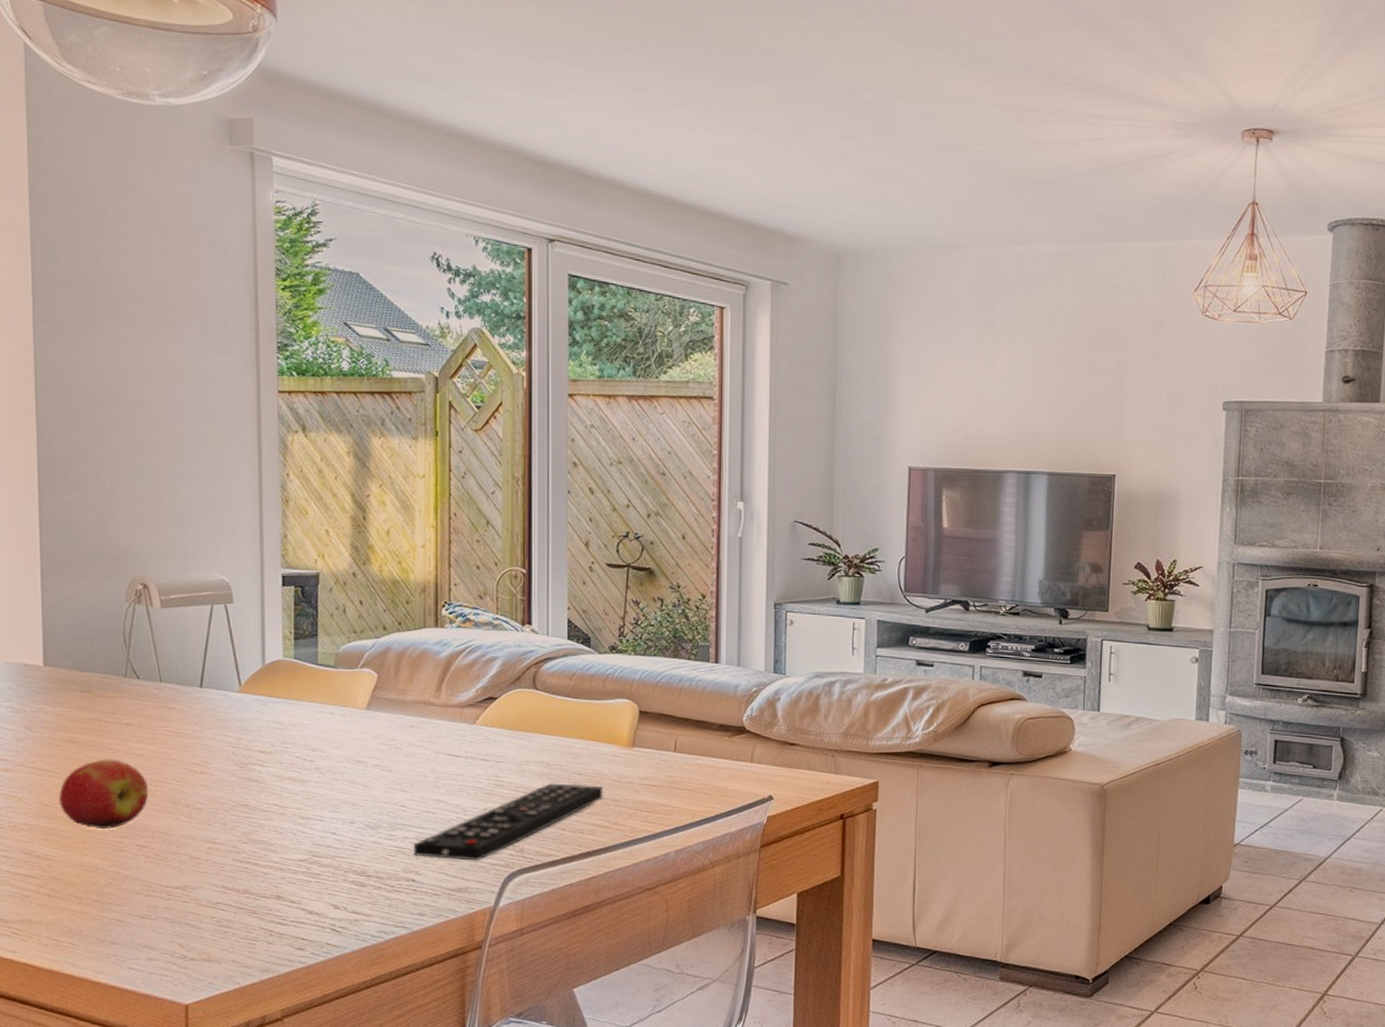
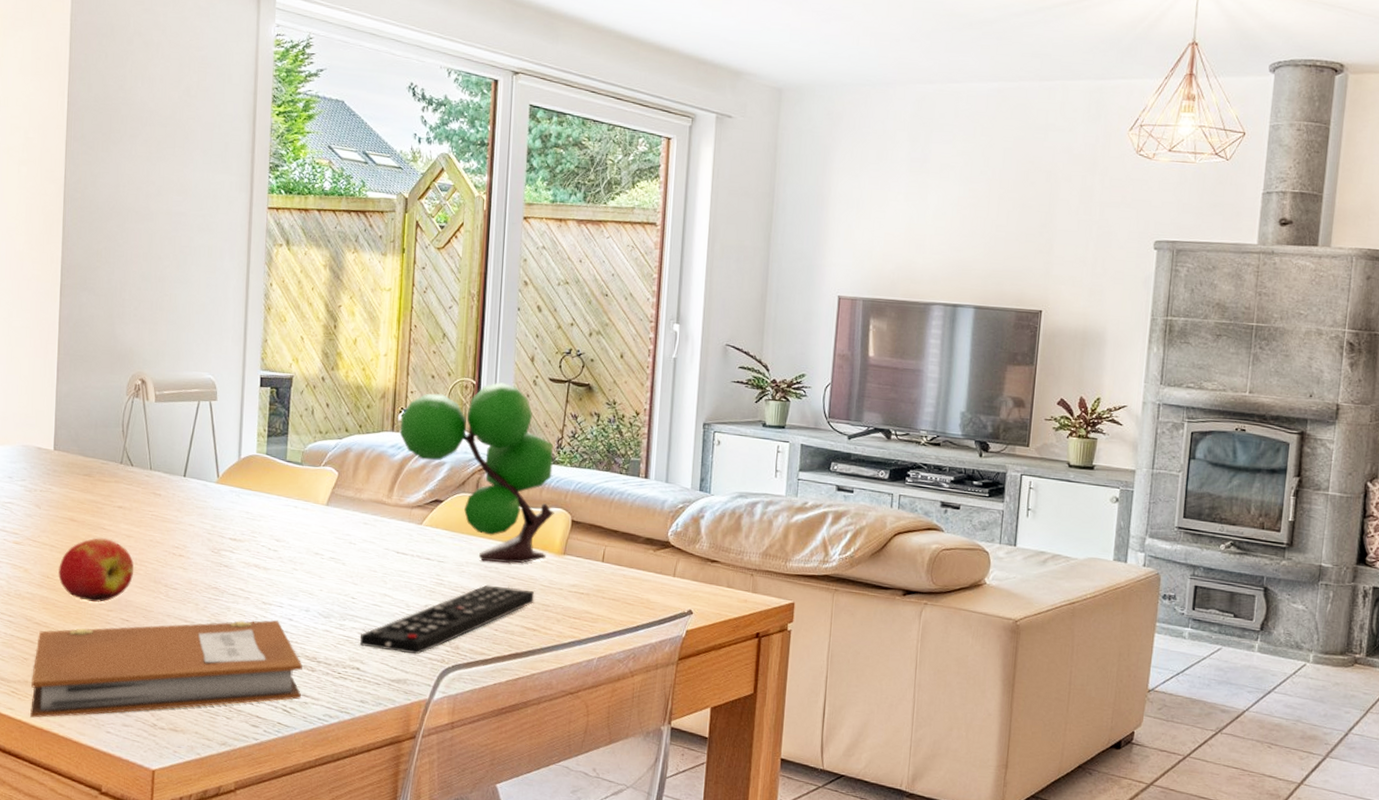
notebook: none [36,834,351,959] -> present [30,620,303,718]
plant: none [444,570,620,760] -> present [399,382,554,564]

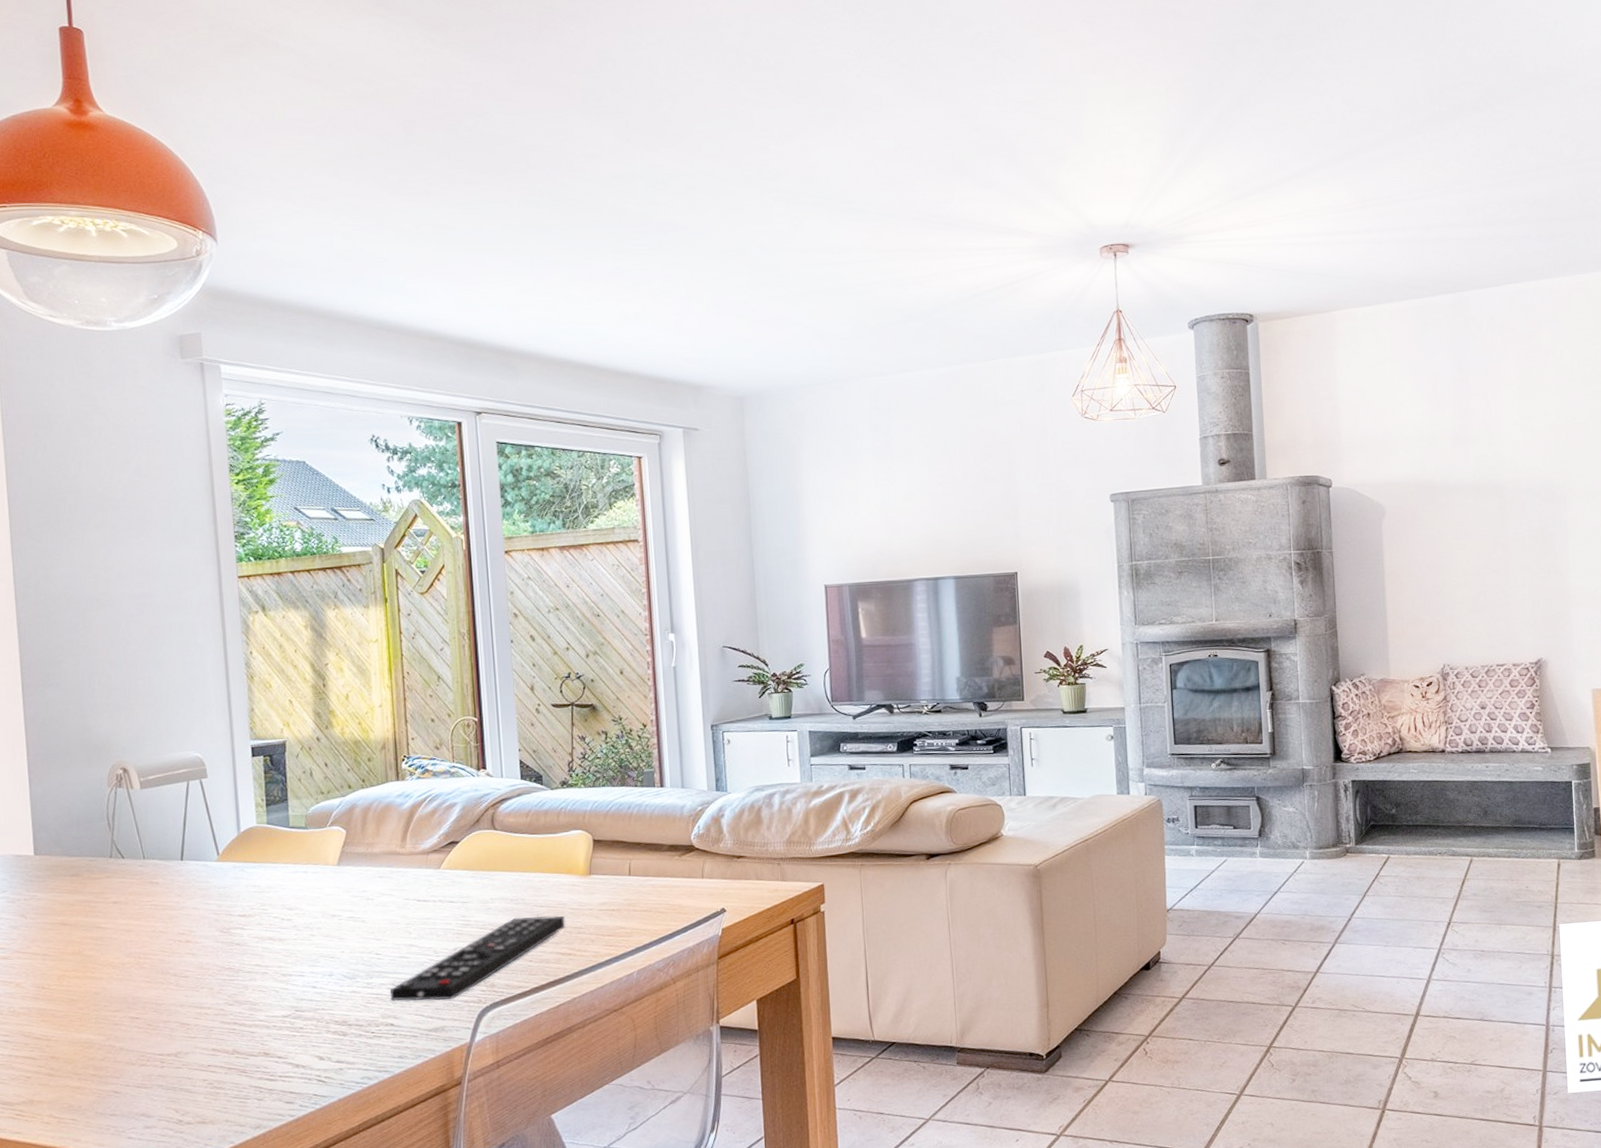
notebook: present [30,620,303,718] -> none [37,990,335,1138]
apple: present [58,538,135,602] -> none [54,937,139,1006]
plant: present [399,382,554,564] -> none [404,715,575,895]

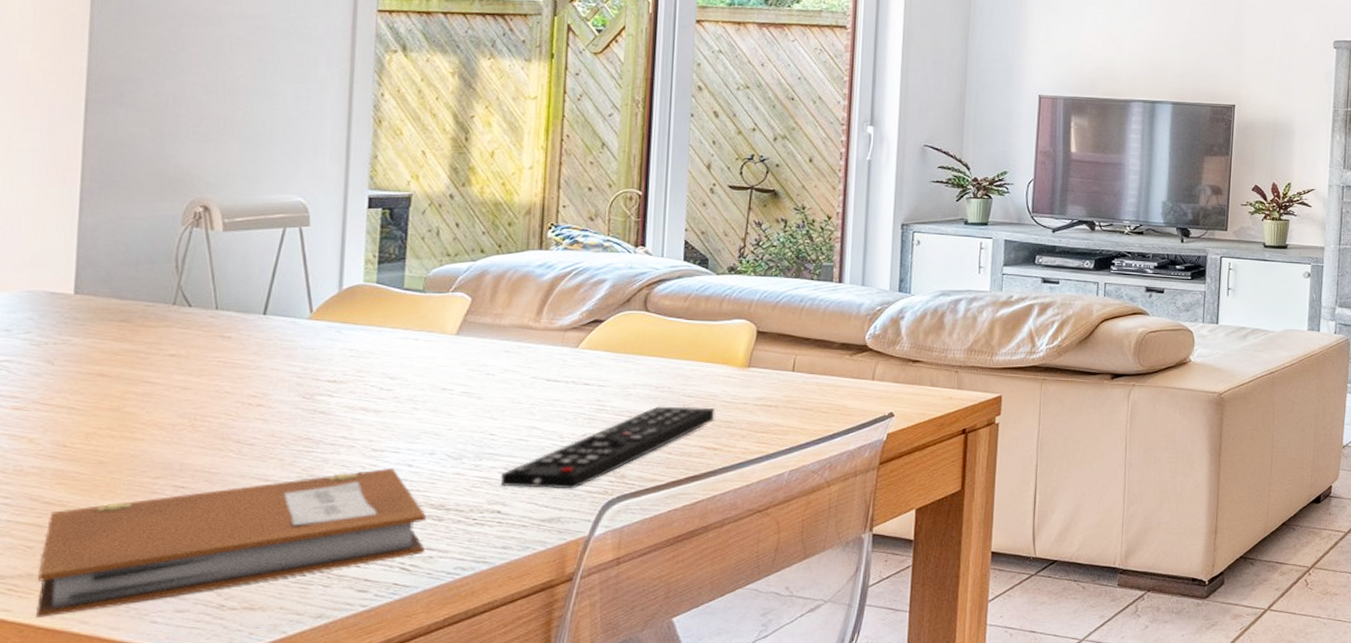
notebook: none [37,990,335,1138] -> present [36,467,426,618]

